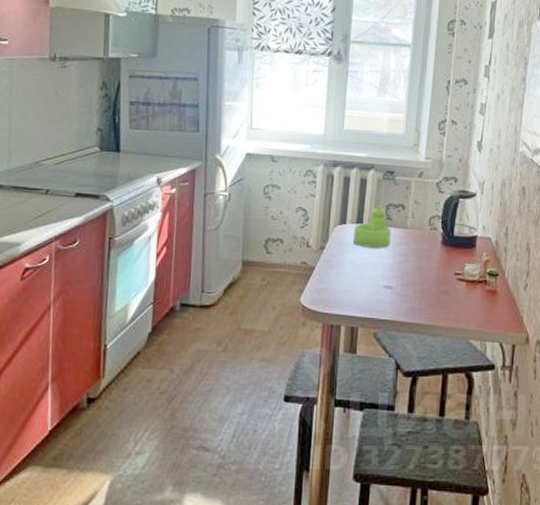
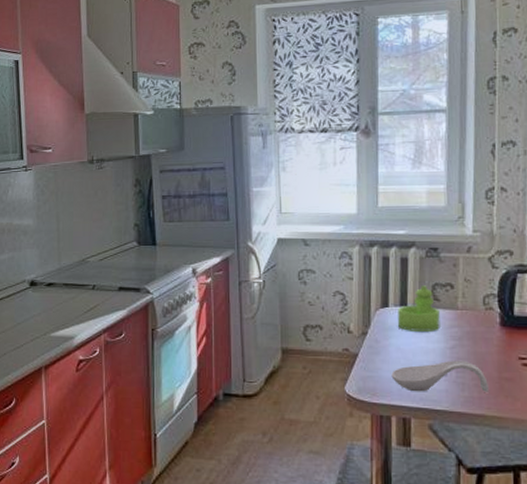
spoon rest: none [344,274,428,304] -> present [391,360,488,392]

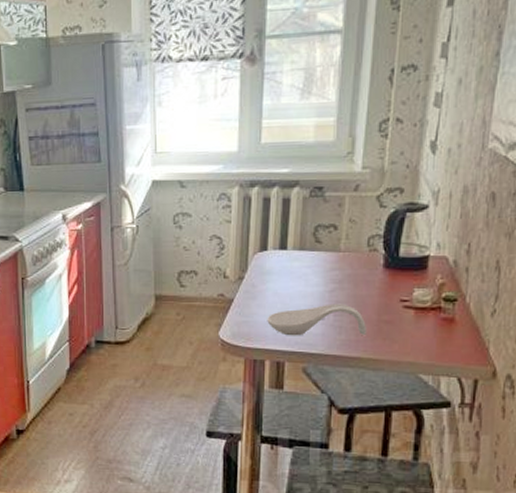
sugar bowl: present [397,285,440,331] -> none [275,227,321,275]

